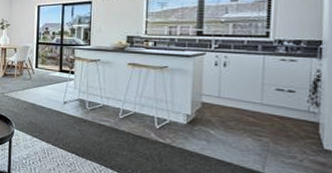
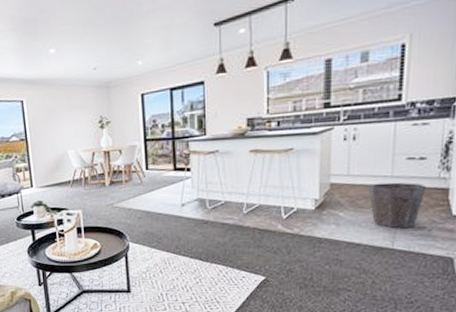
waste bin: none [239,108,296,155] -> present [368,182,426,228]

